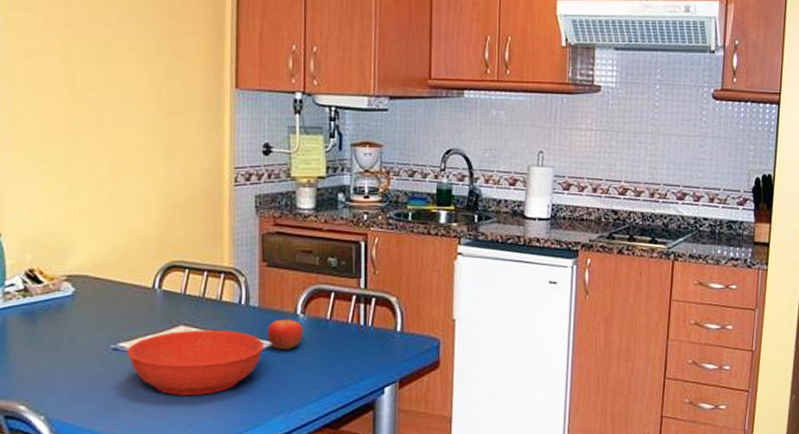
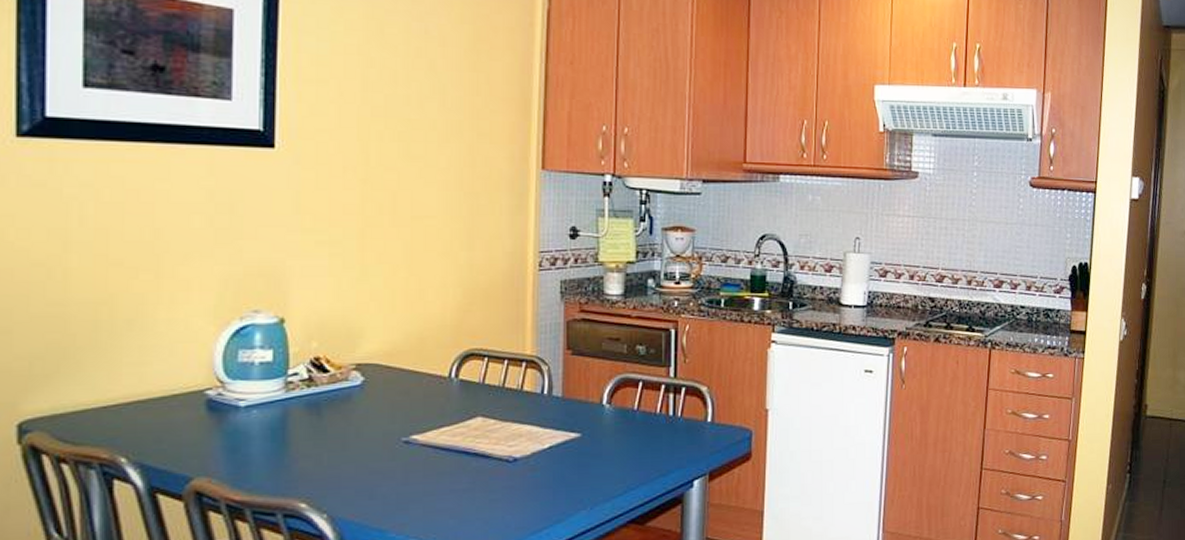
bowl: present [127,329,264,396] -> none [420,420,567,491]
fruit: present [266,316,303,350] -> none [570,406,608,442]

